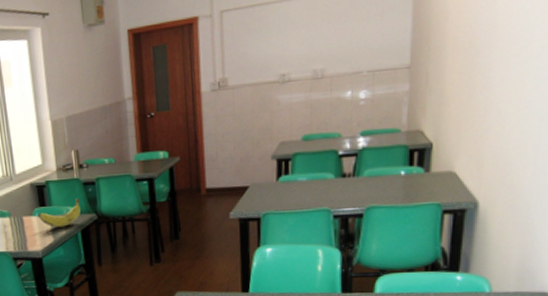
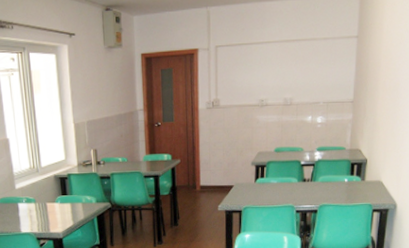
banana: present [39,198,81,228] -> none [61,189,97,213]

